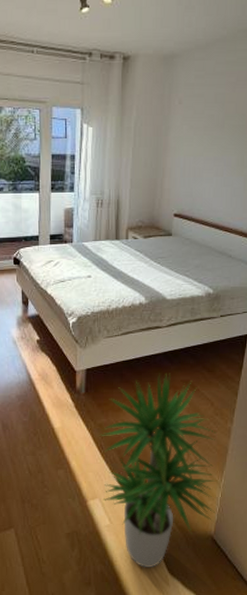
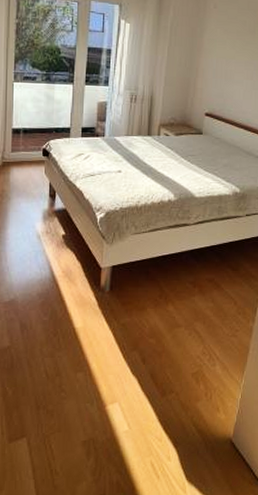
potted plant: present [98,373,217,568] -> none [121,271,239,476]

